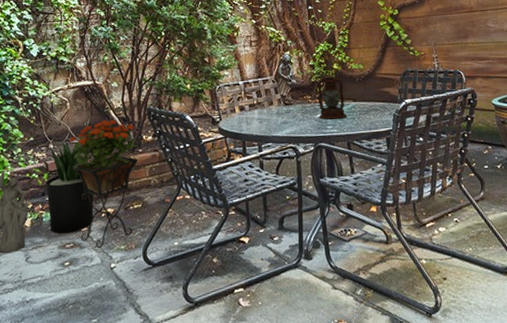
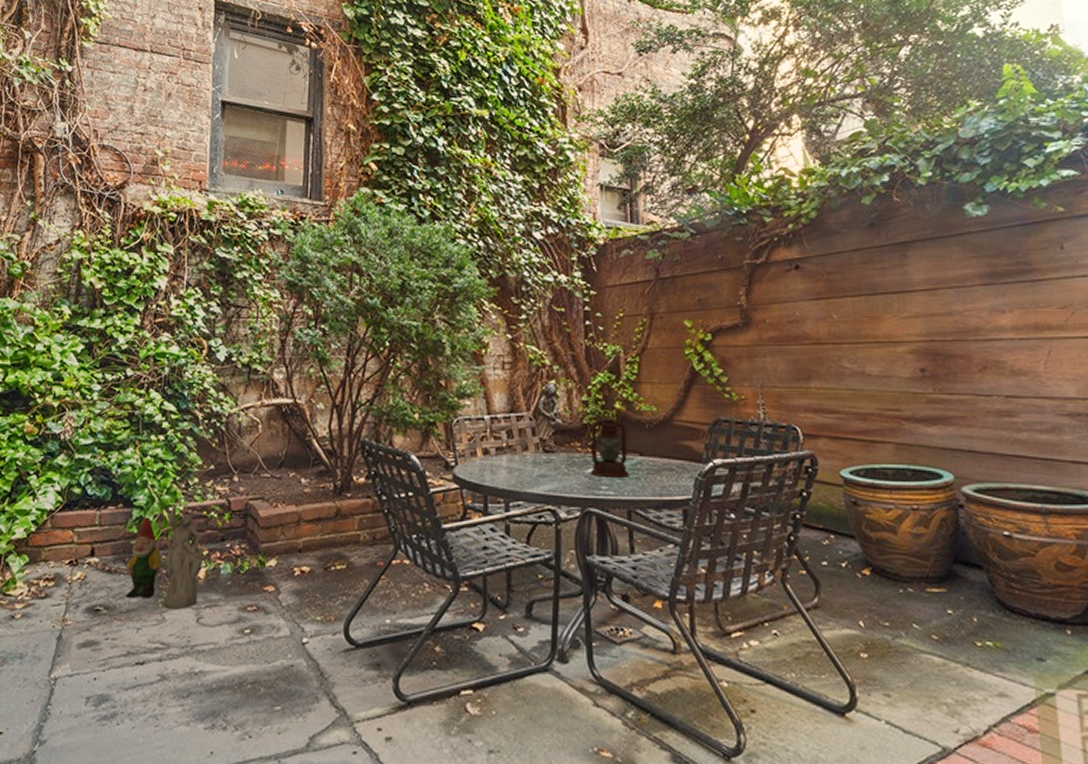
planter: present [46,137,94,234] -> none [226,467,286,593]
potted flower: present [70,120,138,249] -> none [260,451,345,617]

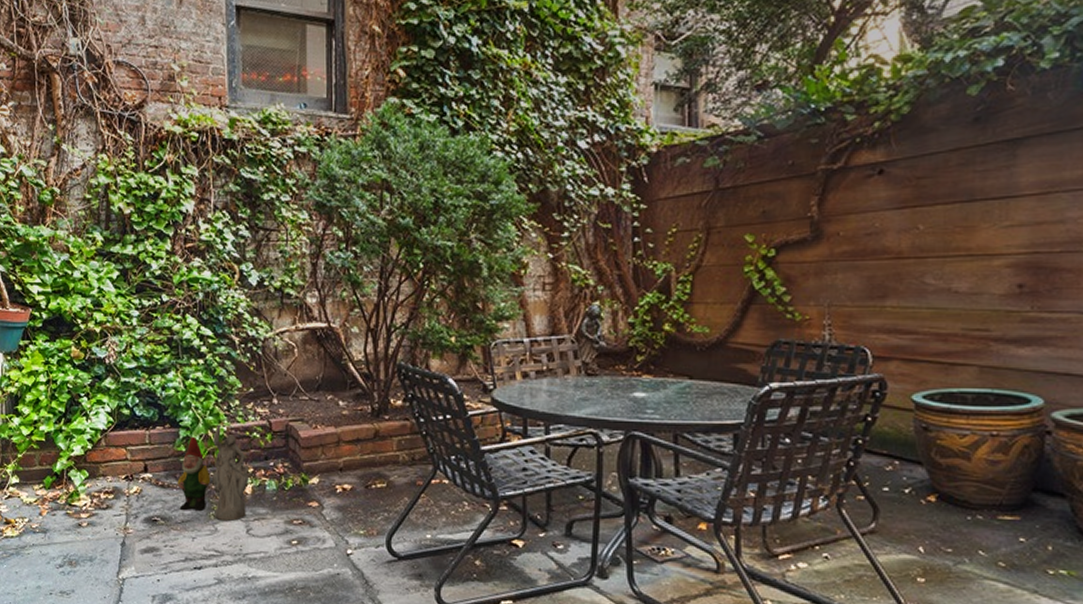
lantern: present [590,413,630,477] -> none [635,335,678,401]

